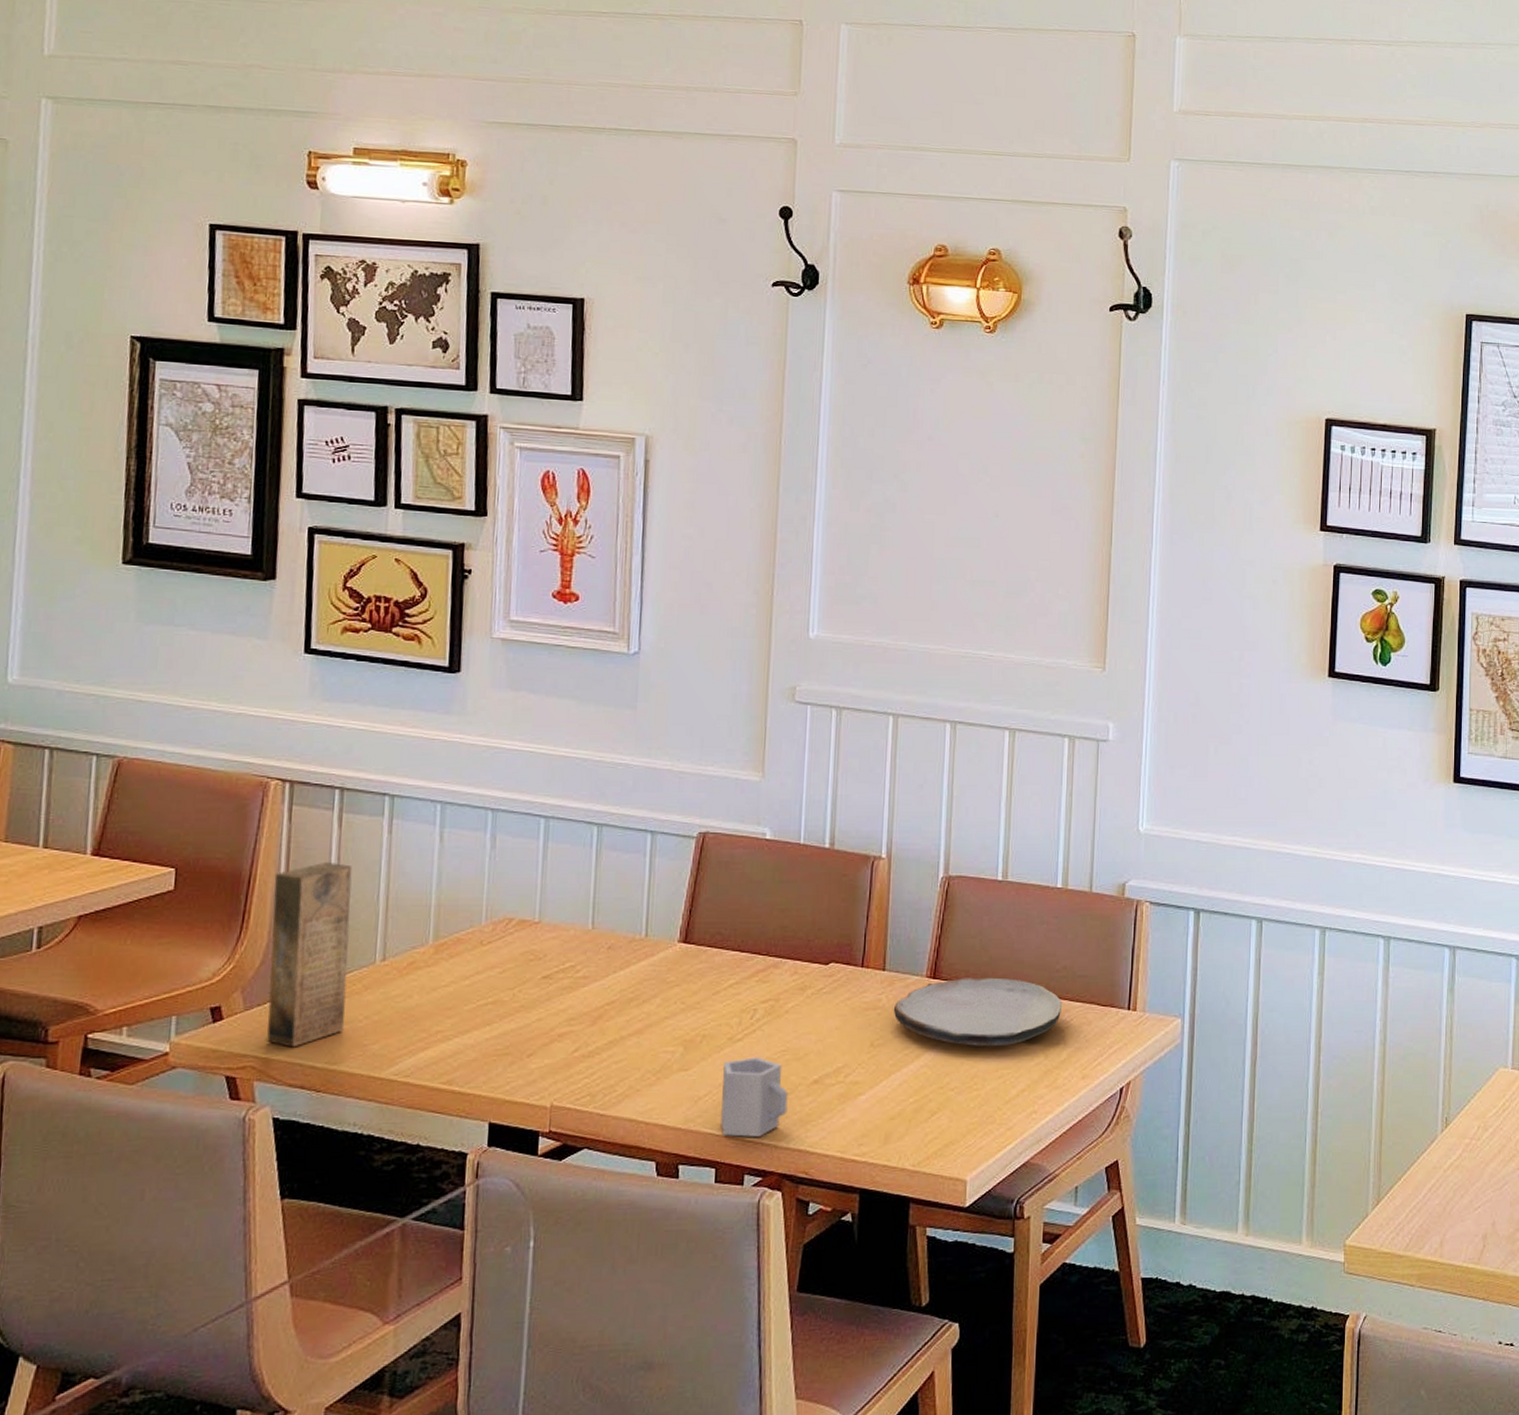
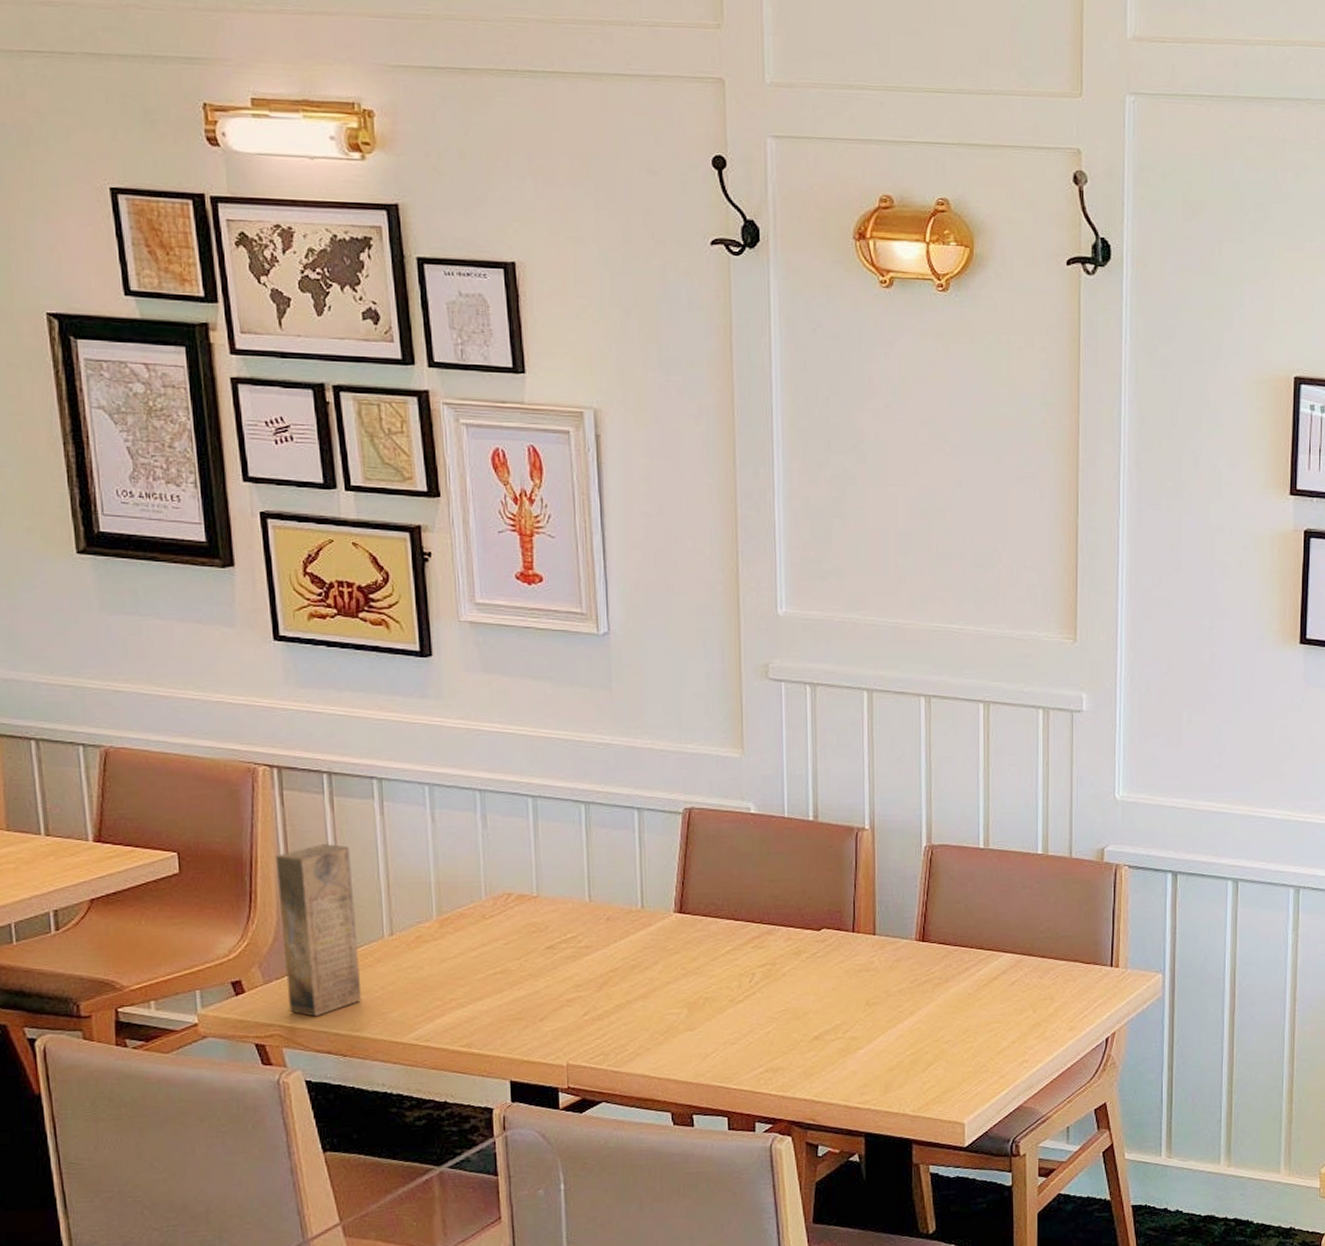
cup: present [721,1057,788,1137] -> none [726,1017,791,1089]
plate: present [893,977,1063,1046] -> none [885,939,1048,1003]

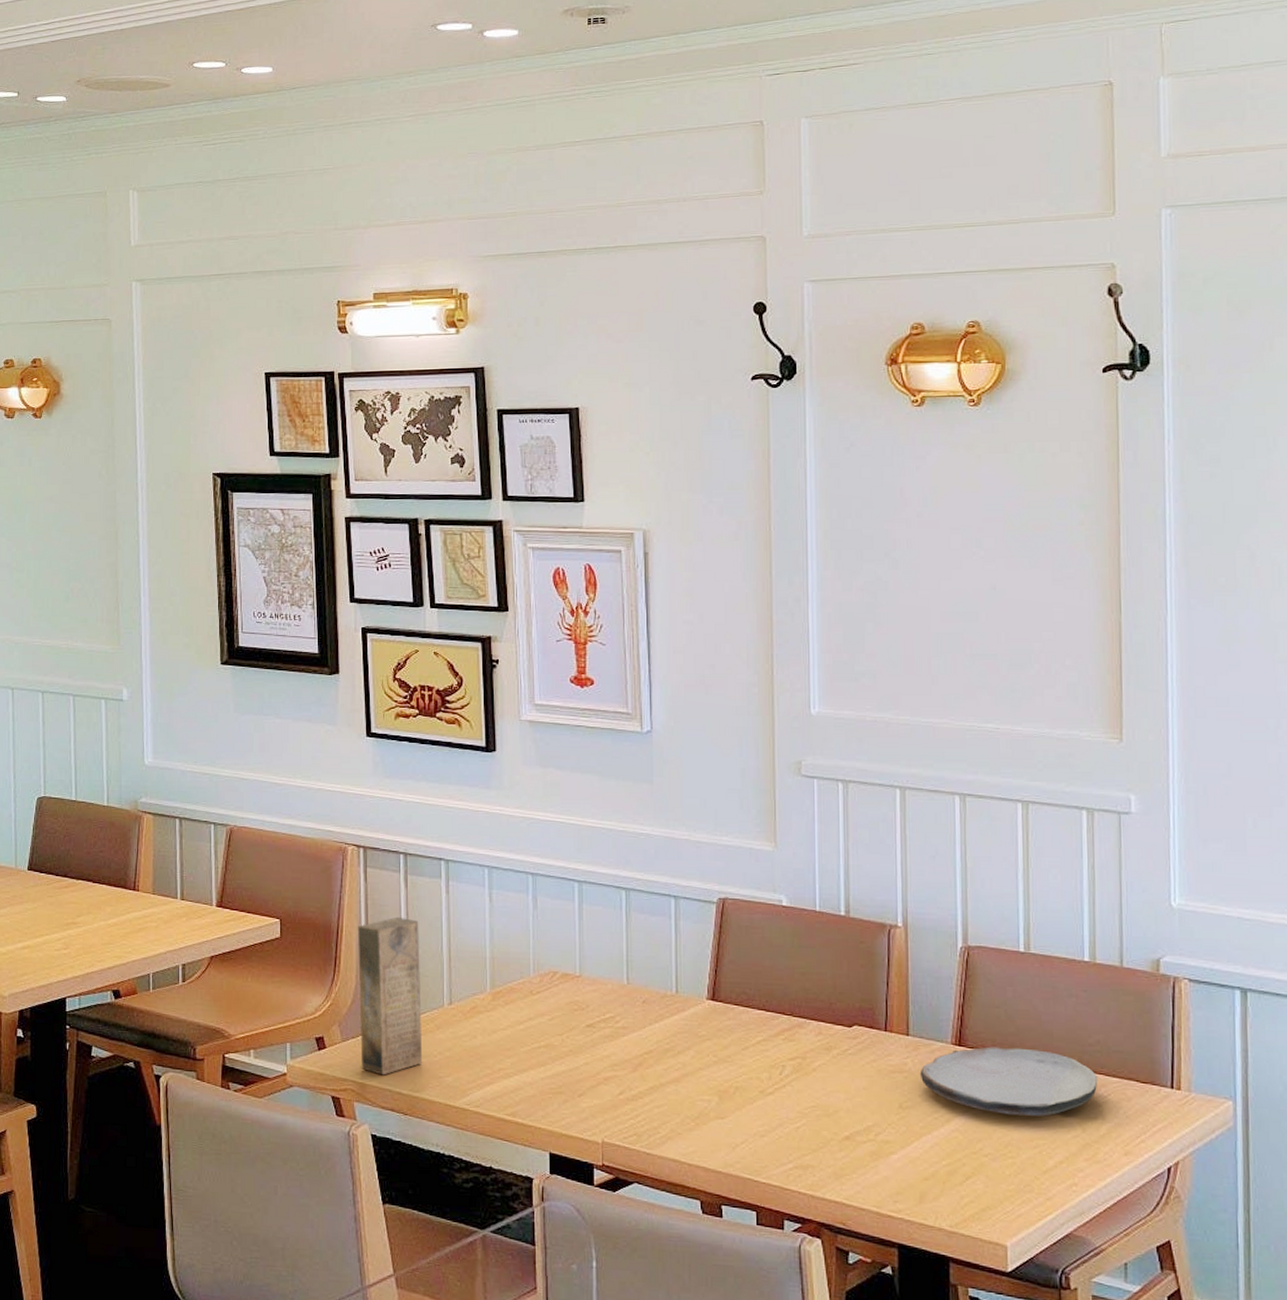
plate: none [885,939,1048,1003] -> present [919,1046,1098,1116]

